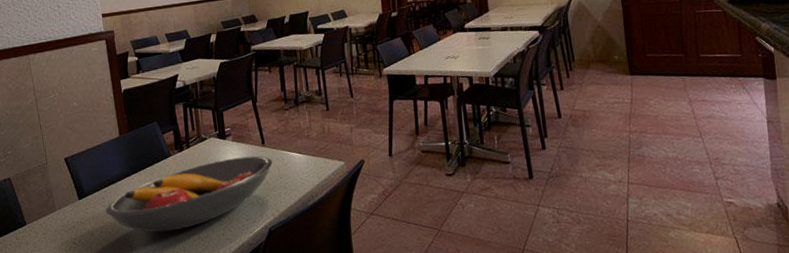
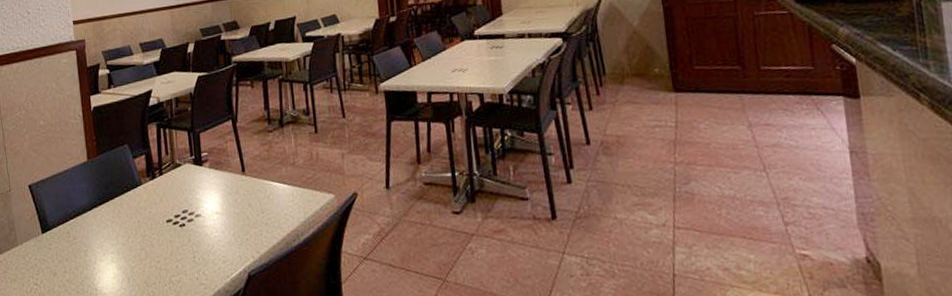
fruit bowl: present [105,156,273,233] -> none [70,186,253,274]

